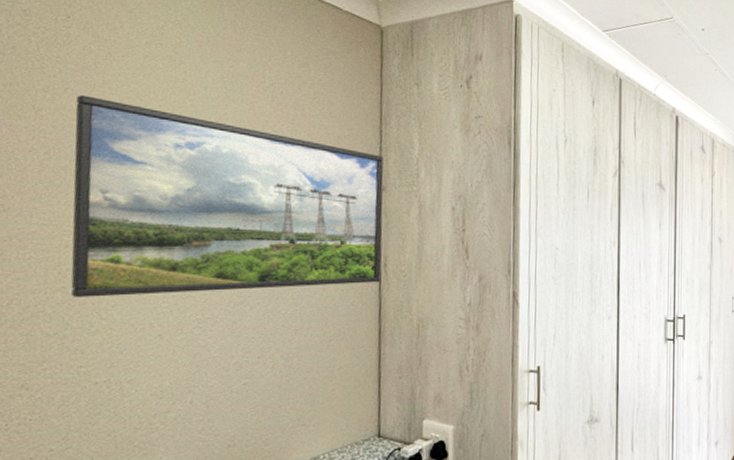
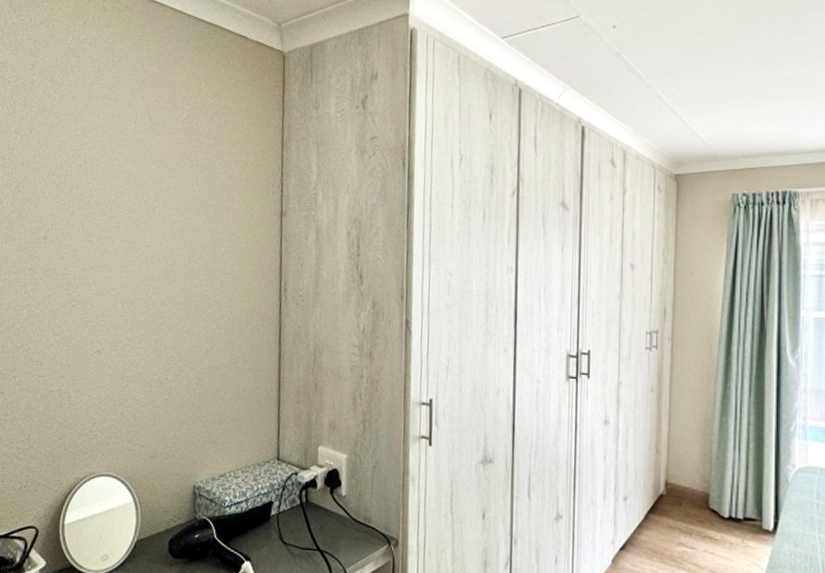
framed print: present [71,95,384,298] -> none [33,135,285,315]

